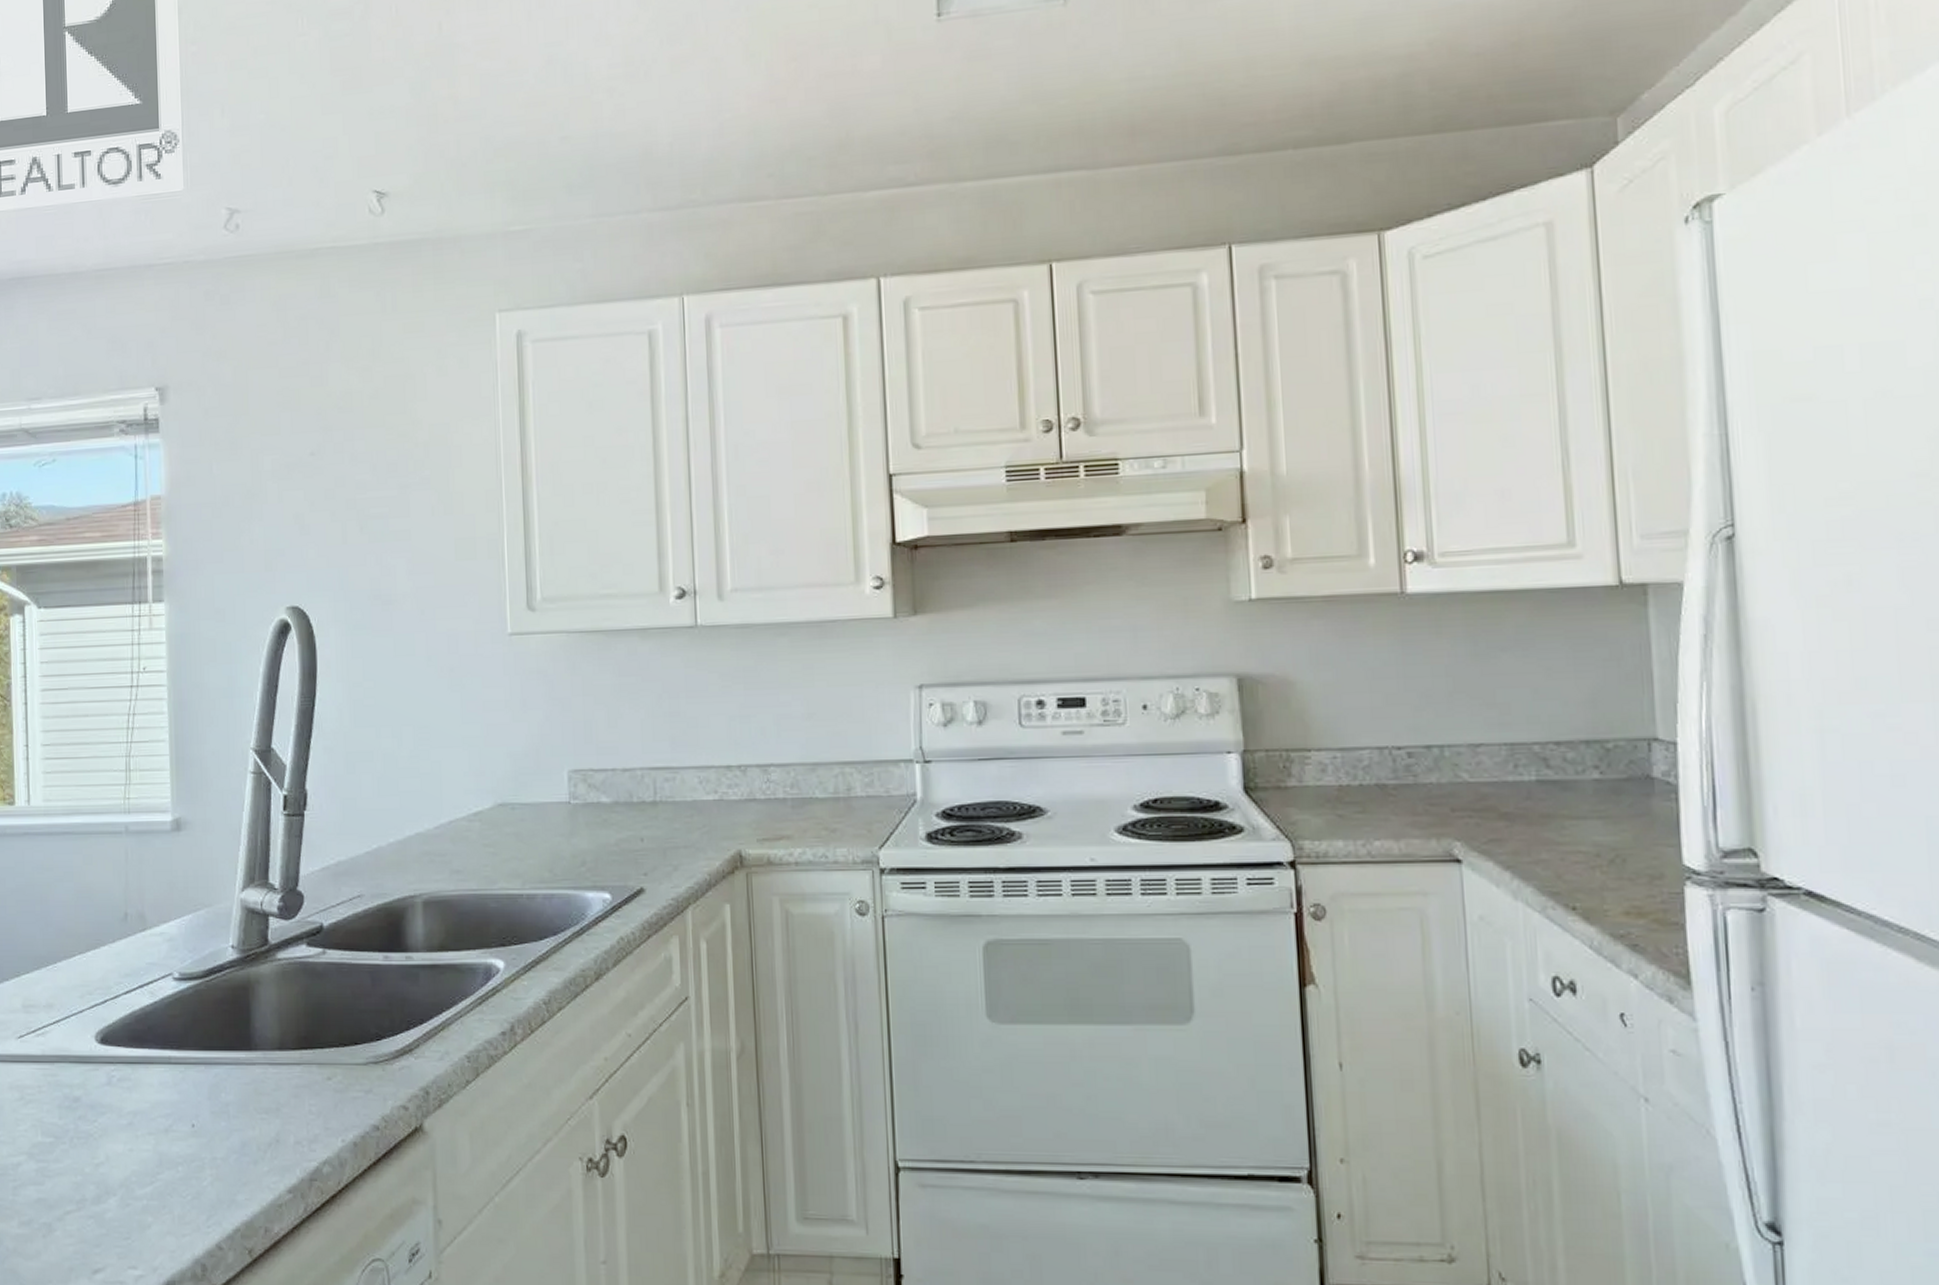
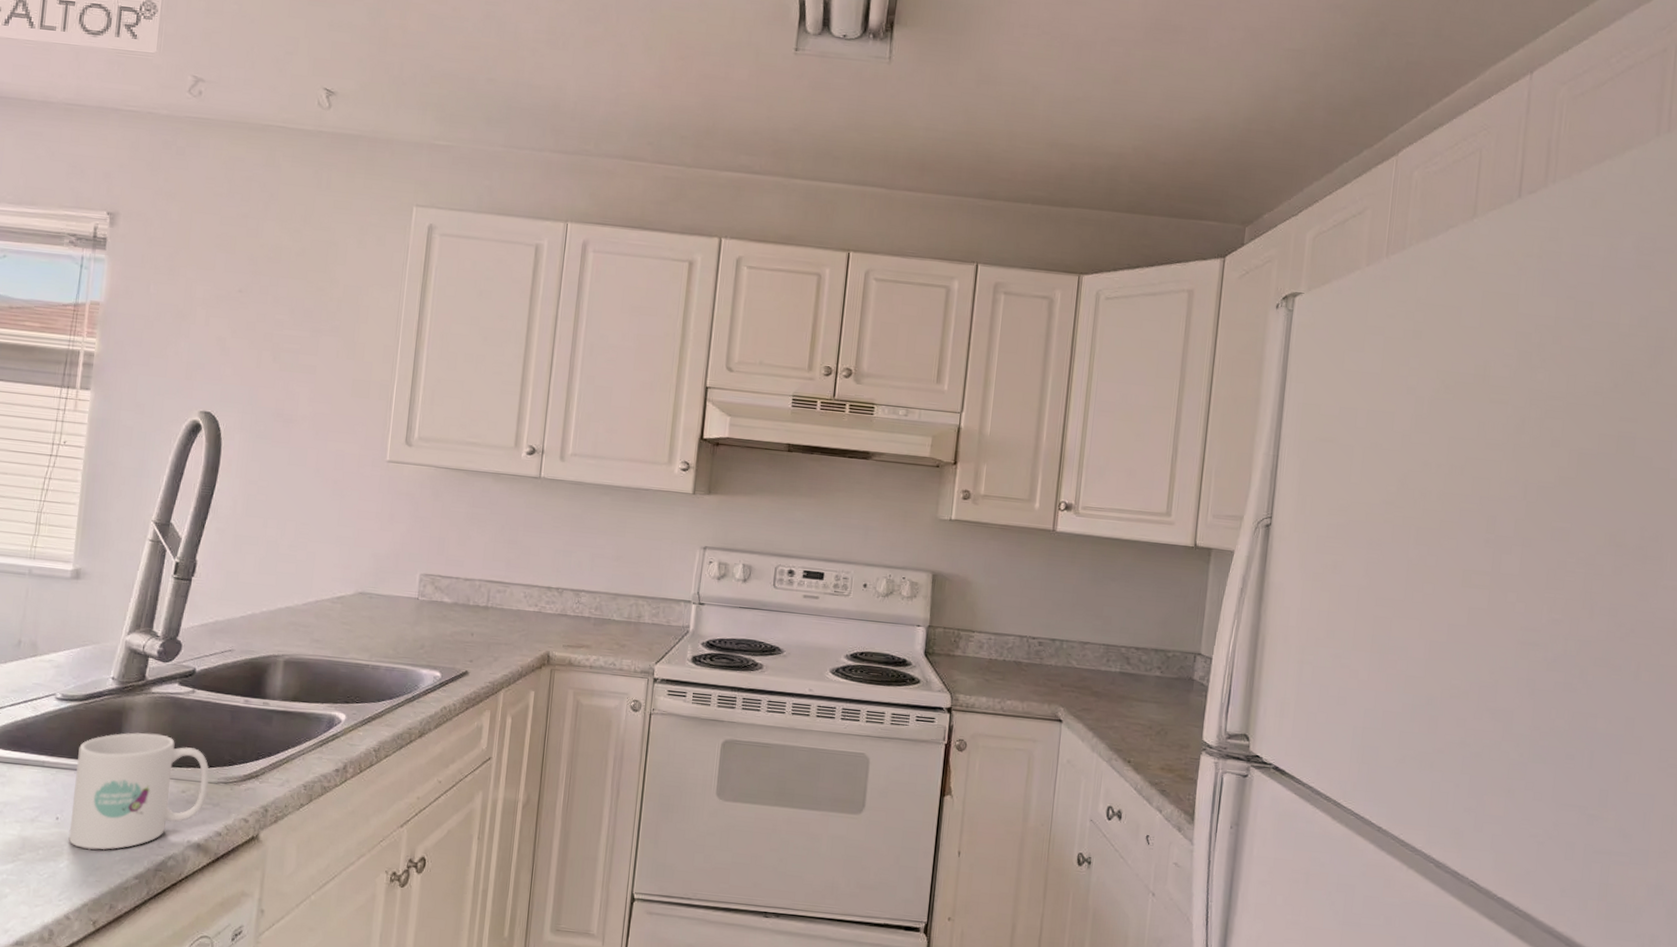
mug: none [205,1009,357,1162] -> present [68,732,209,851]

